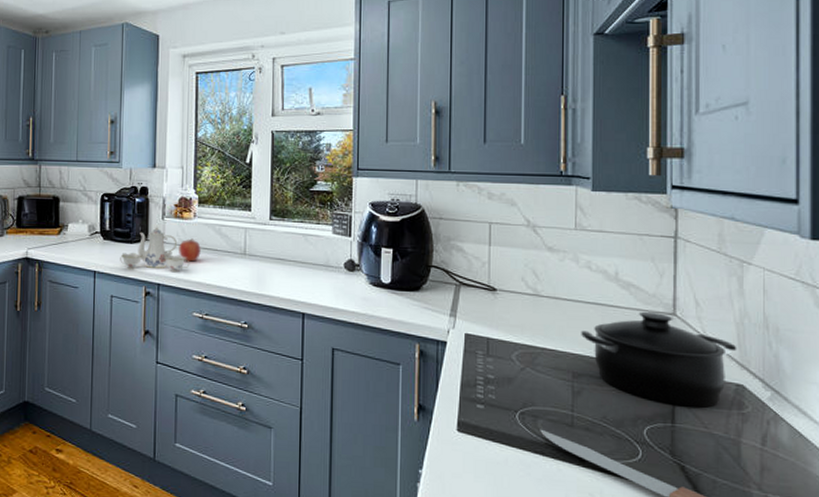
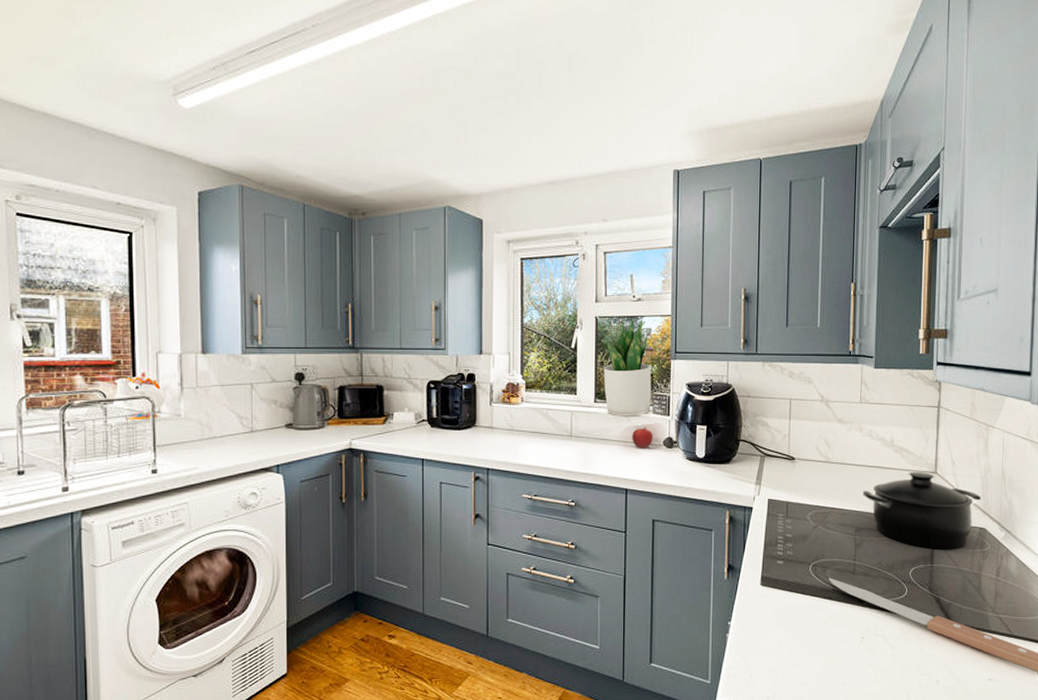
tea set: present [120,226,190,273] -> none [448,412,518,457]
fruit: present [179,238,201,262] -> none [507,423,529,446]
planter: none [279,133,331,236] -> present [603,318,651,417]
fruit: none [310,247,333,271] -> present [632,427,653,449]

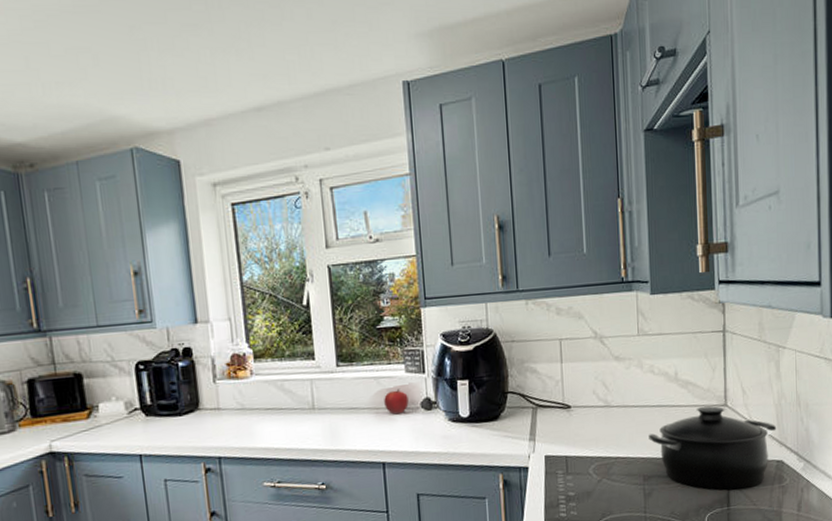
planter: present [603,318,651,417] -> none [339,262,403,380]

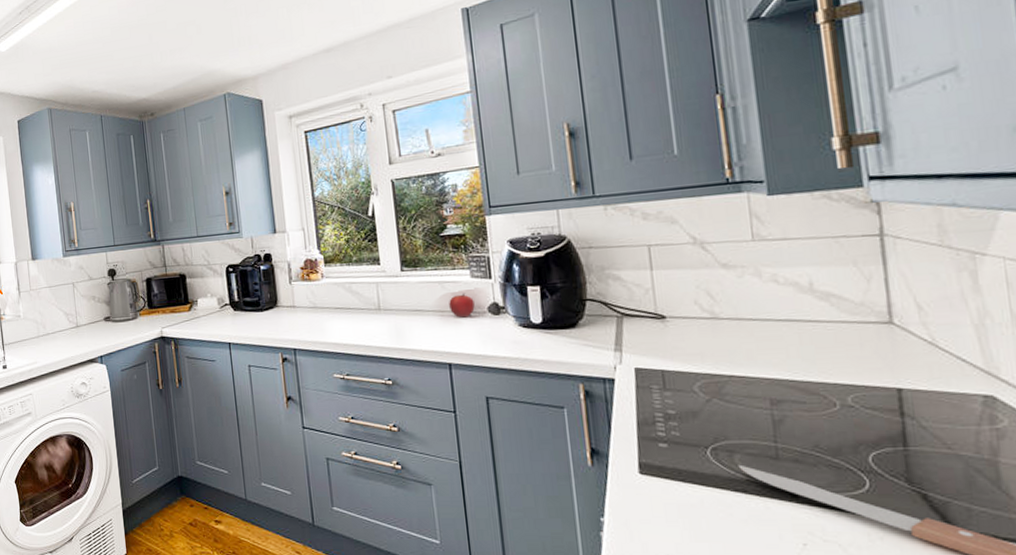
saucepan: present [648,406,777,491] -> none [775,322,980,427]

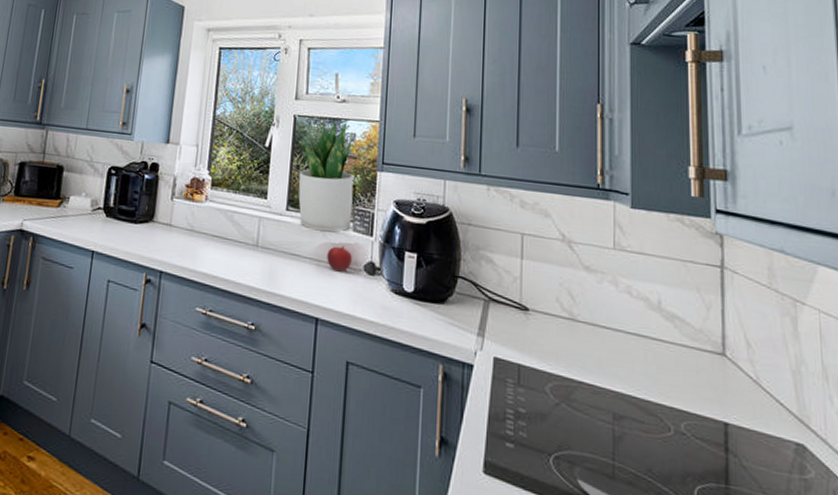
planter: none [402,174,468,285] -> present [298,120,355,233]

